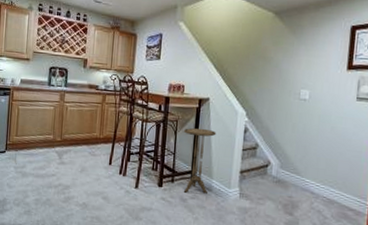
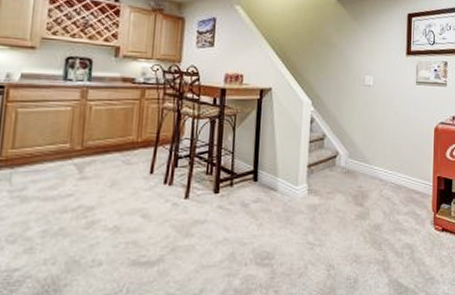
side table: present [183,128,217,194] -> none [243,121,281,196]

